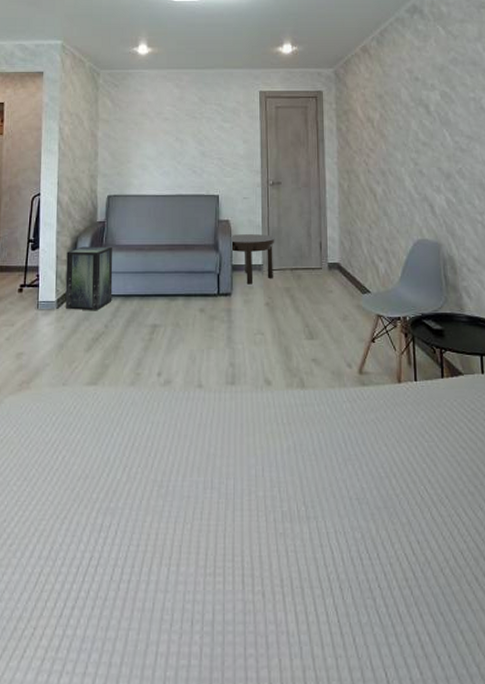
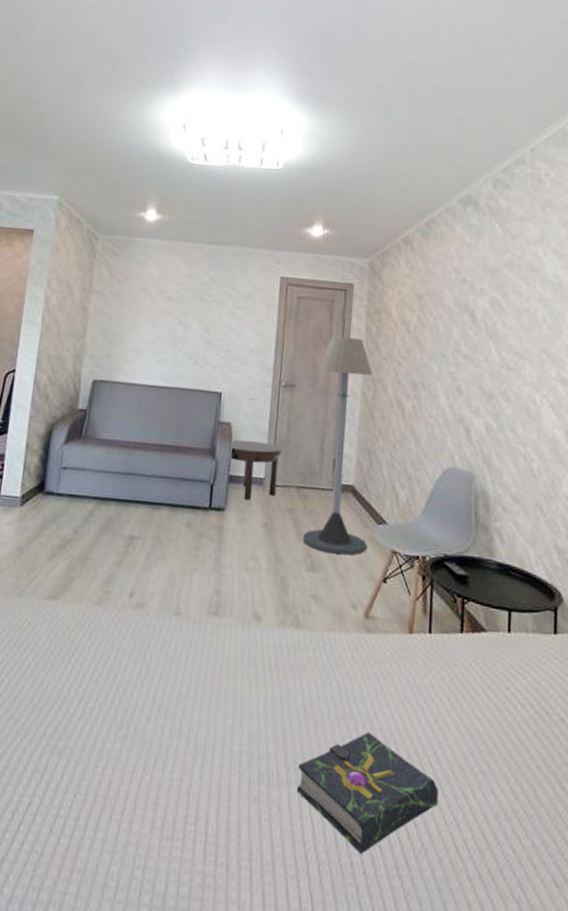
storage box: present [65,246,113,311] -> none [30,436,92,513]
floor lamp: none [299,138,355,322] -> present [302,337,373,556]
book: none [314,469,436,572] -> present [296,732,438,855]

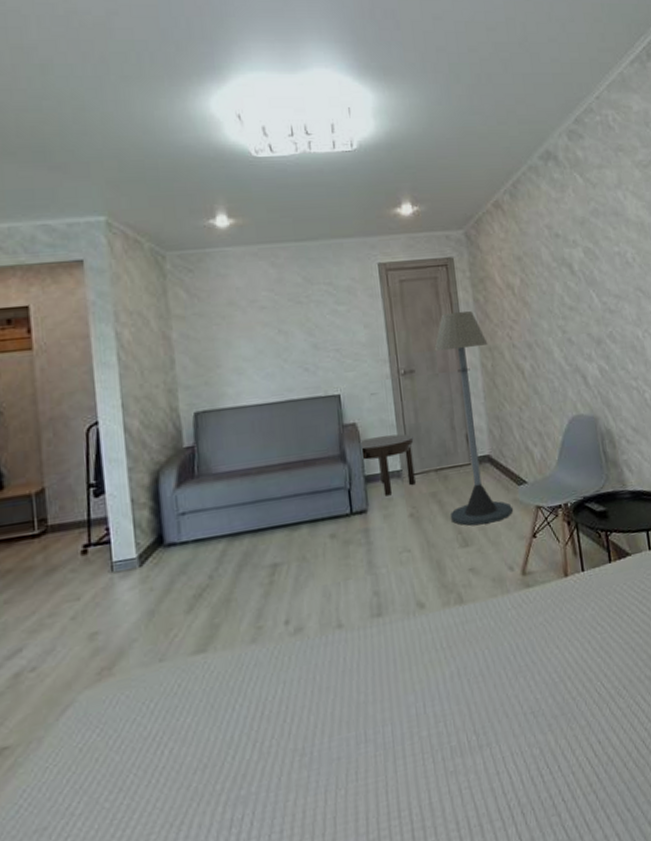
book: present [296,732,438,855] -> none [486,676,615,786]

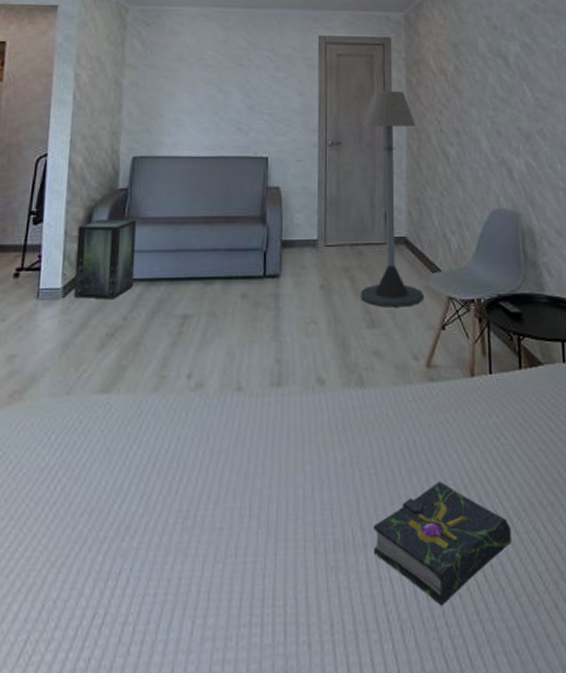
storage box: none [145,476,215,566] -> present [73,219,137,300]
side table: present [359,433,416,496] -> none [280,204,333,264]
book: none [486,676,615,786] -> present [373,481,511,607]

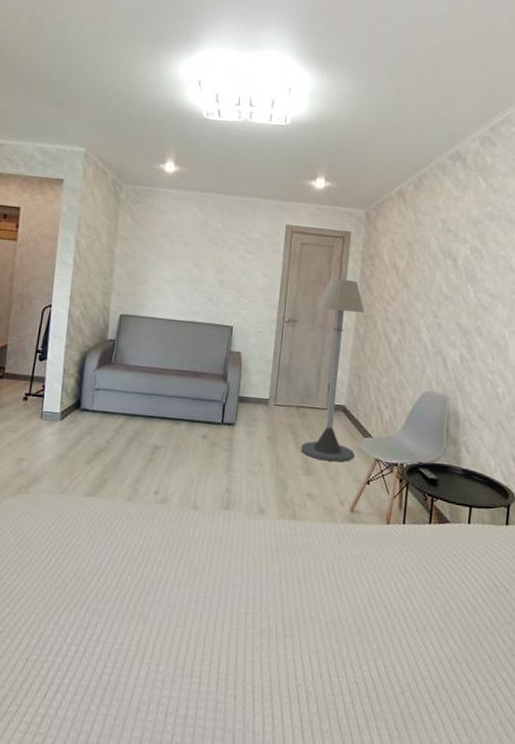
storage box: present [73,219,137,300] -> none [69,362,121,427]
book: present [373,481,511,607] -> none [290,599,405,688]

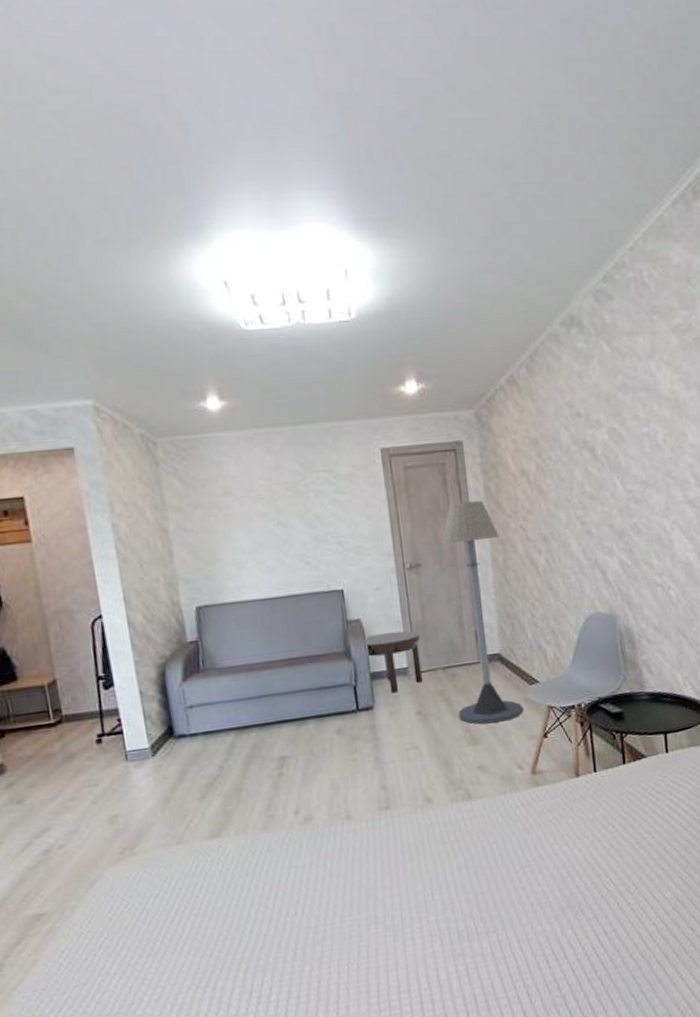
side table: none [240,366,285,417] -> present [363,630,423,694]

